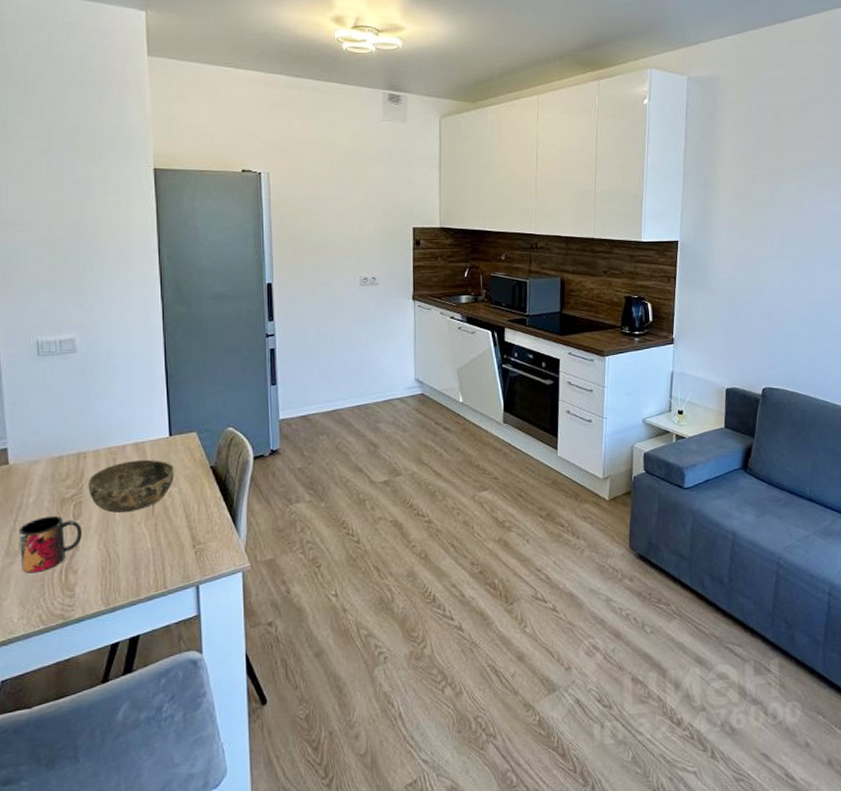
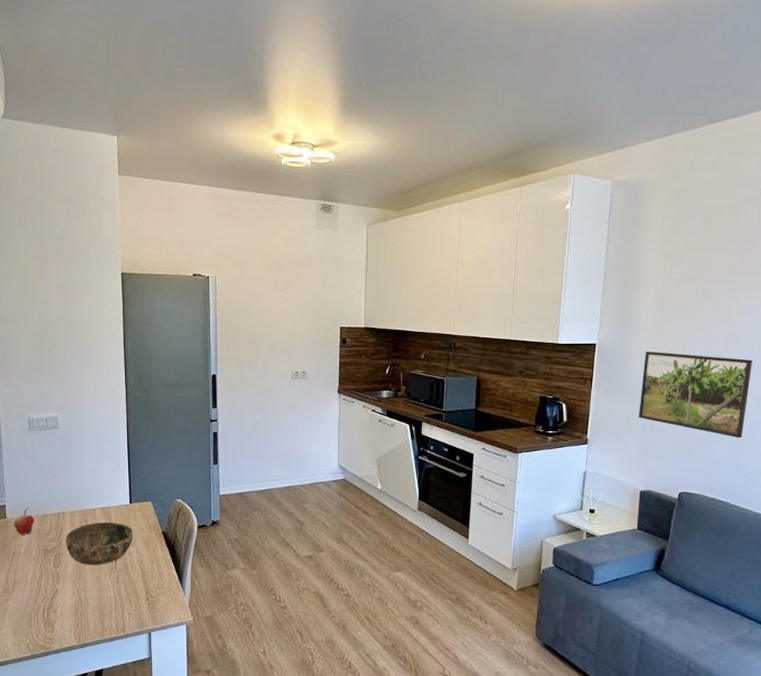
mug: present [18,515,82,574] -> none [13,563,60,609]
fruit: none [19,448,47,483] -> present [14,507,35,535]
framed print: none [721,248,825,332] -> present [638,352,753,439]

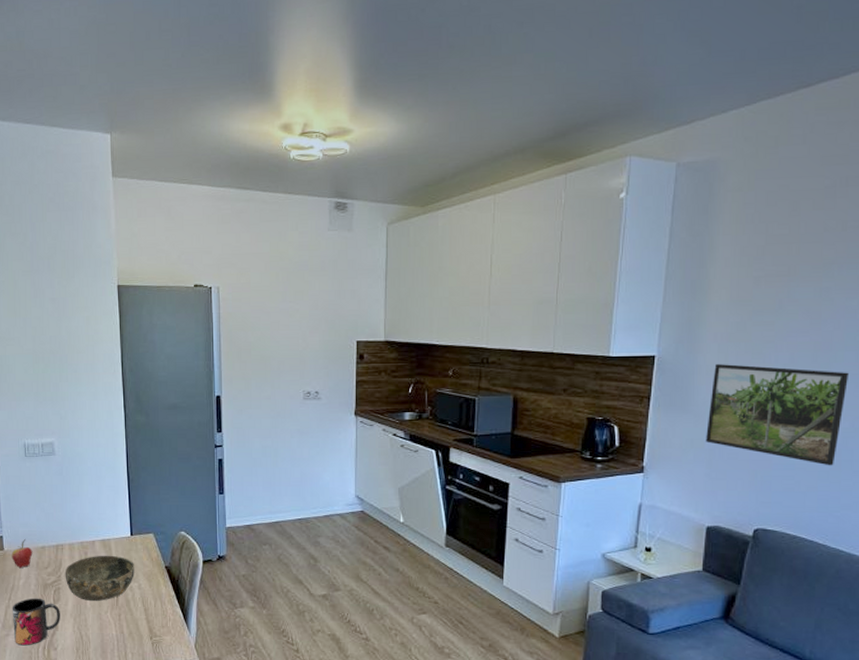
mug: none [13,563,60,609] -> present [12,598,60,646]

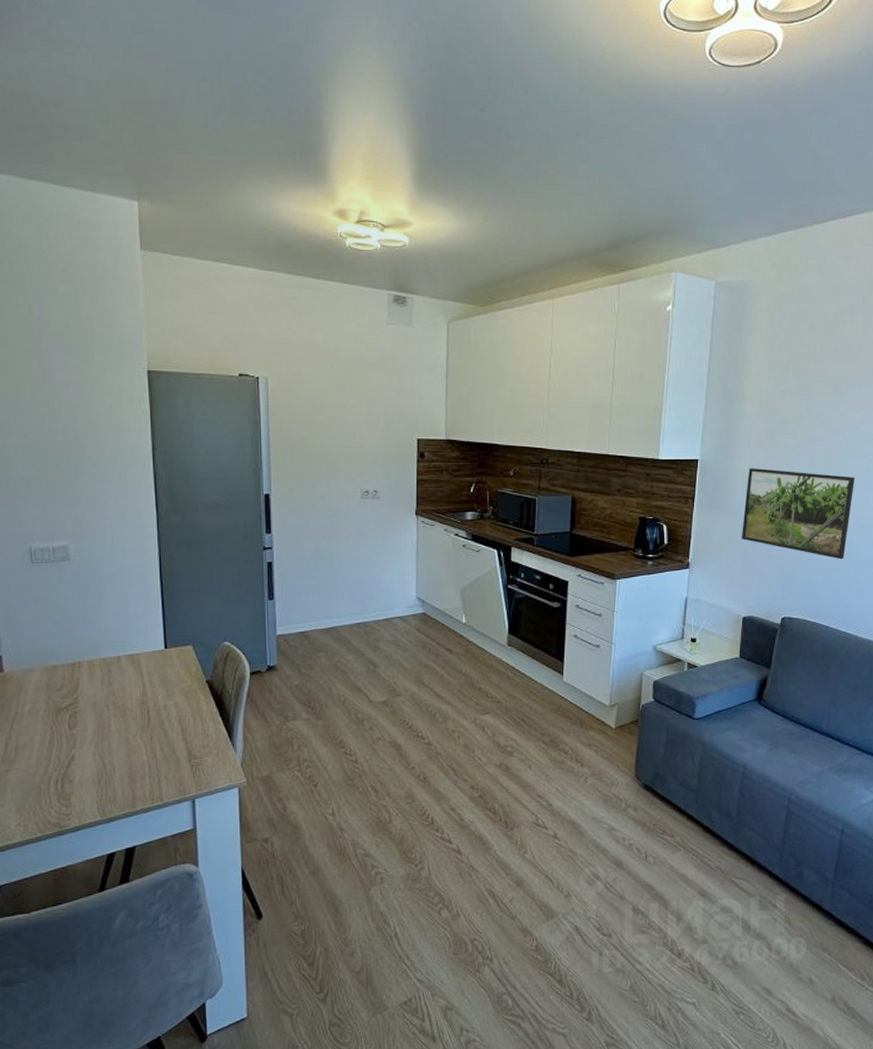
fruit: present [11,538,33,568] -> none [13,657,42,691]
mug: present [12,598,60,646] -> none [14,725,78,782]
bowl: present [65,555,134,601] -> none [83,671,169,724]

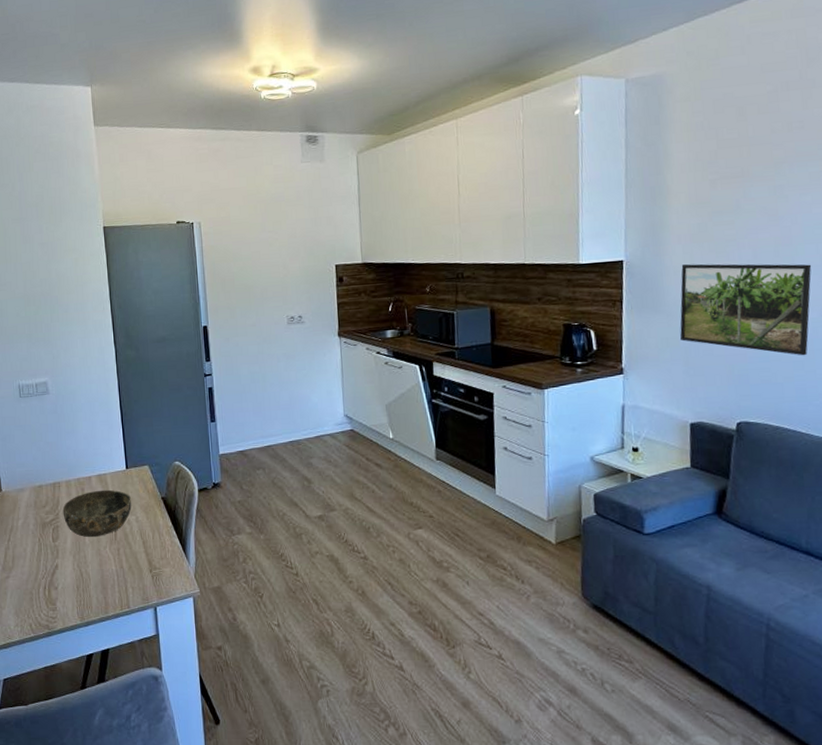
bowl: none [83,671,169,724] -> present [62,489,132,537]

